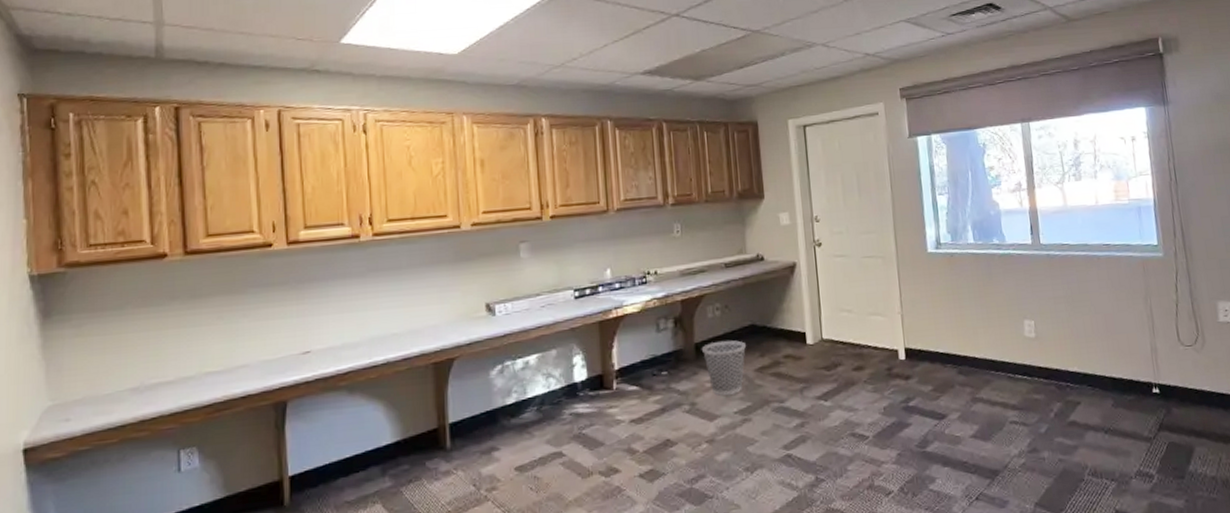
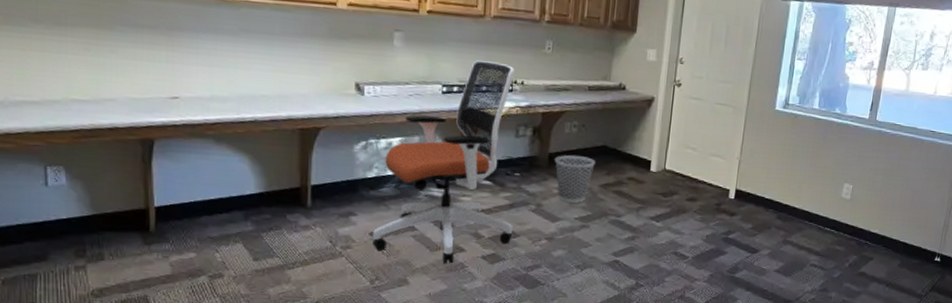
office chair: none [518,255,669,491] -> present [372,60,515,264]

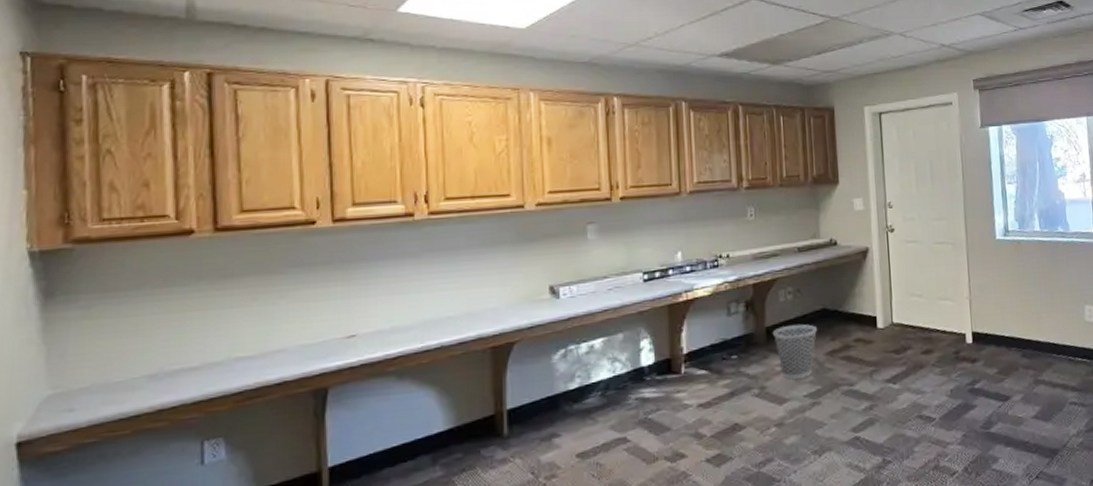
office chair: present [372,60,515,264] -> none [580,238,737,476]

